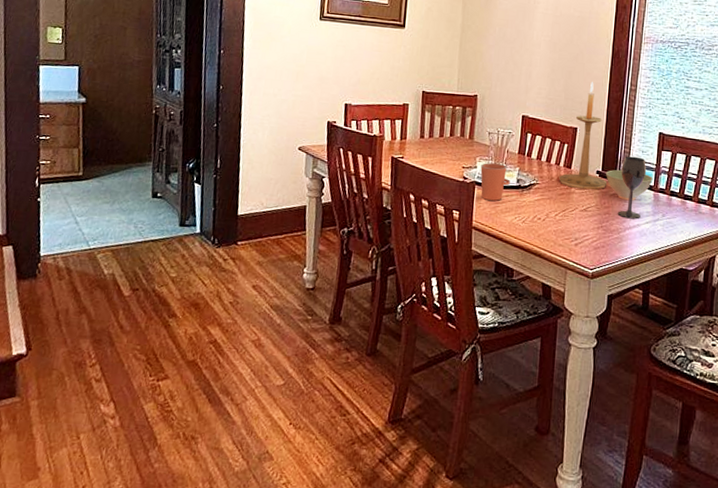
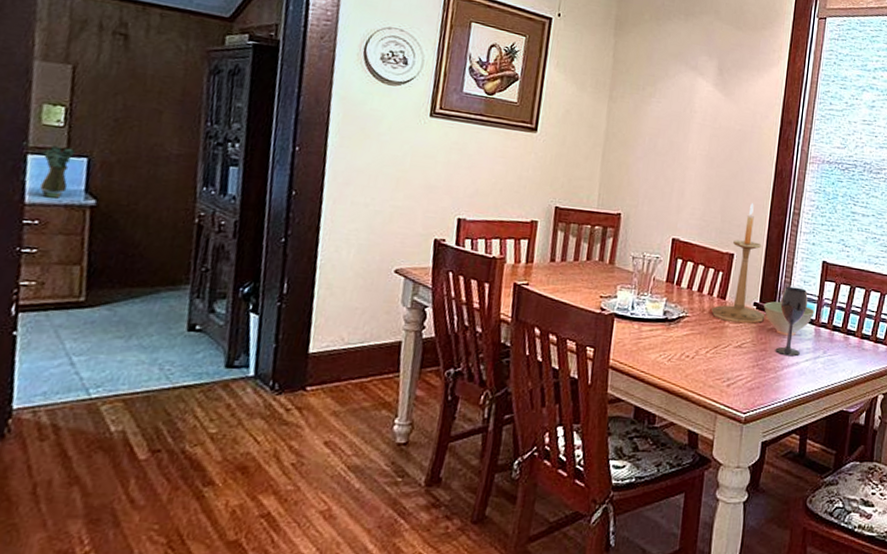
vase: none [49,56,71,98] -> present [40,143,76,199]
cup: present [480,162,510,201] -> none [621,291,656,336]

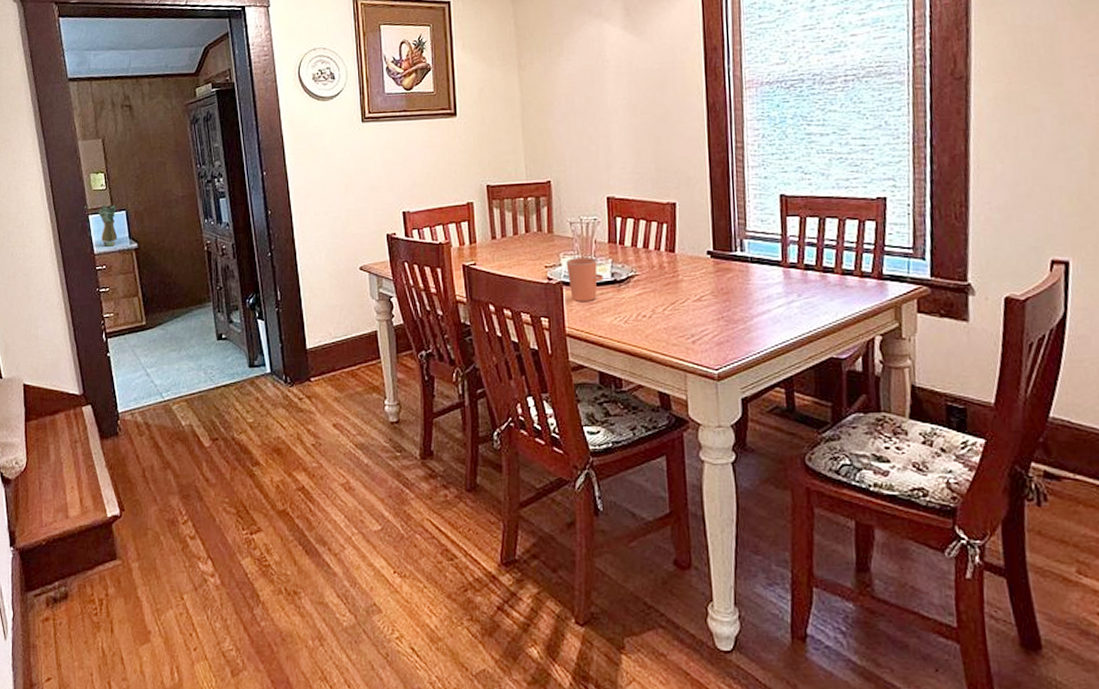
cup: none [621,291,656,336] -> present [566,256,603,301]
candlestick: present [711,203,766,324] -> none [661,145,723,276]
bowl: present [764,301,815,336] -> none [719,247,780,283]
wine glass: present [775,286,808,357] -> none [737,228,771,304]

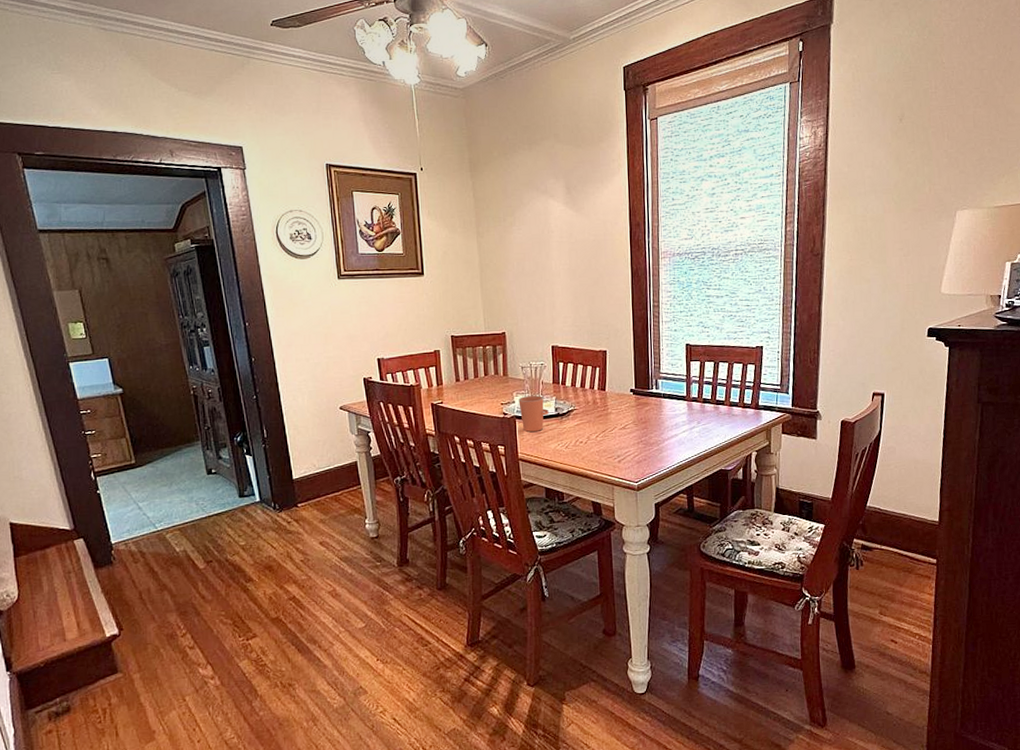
vase: present [97,203,118,247] -> none [78,351,101,392]

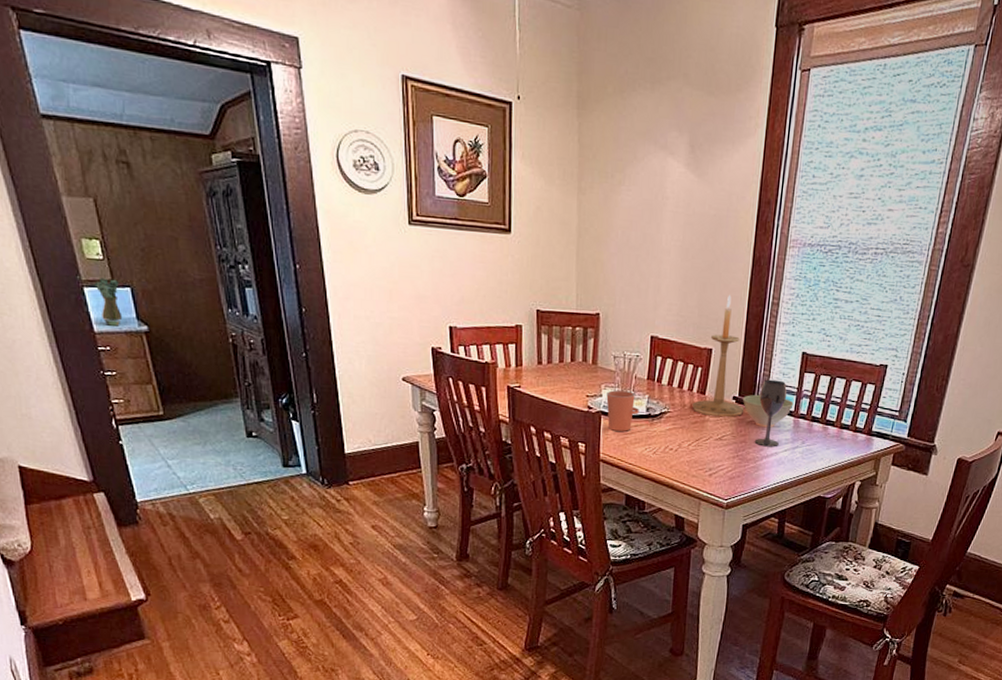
vase: none [78,351,101,392] -> present [94,275,123,326]
candlestick: none [595,304,642,409] -> present [692,295,745,418]
bowl: none [639,386,685,414] -> present [743,395,794,428]
wine glass: none [653,370,678,430] -> present [754,379,787,447]

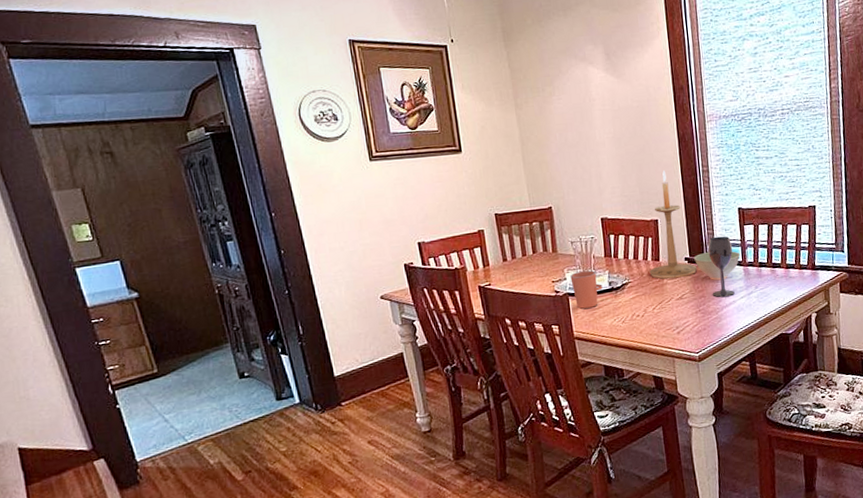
vase: present [94,275,123,326] -> none [85,254,114,299]

